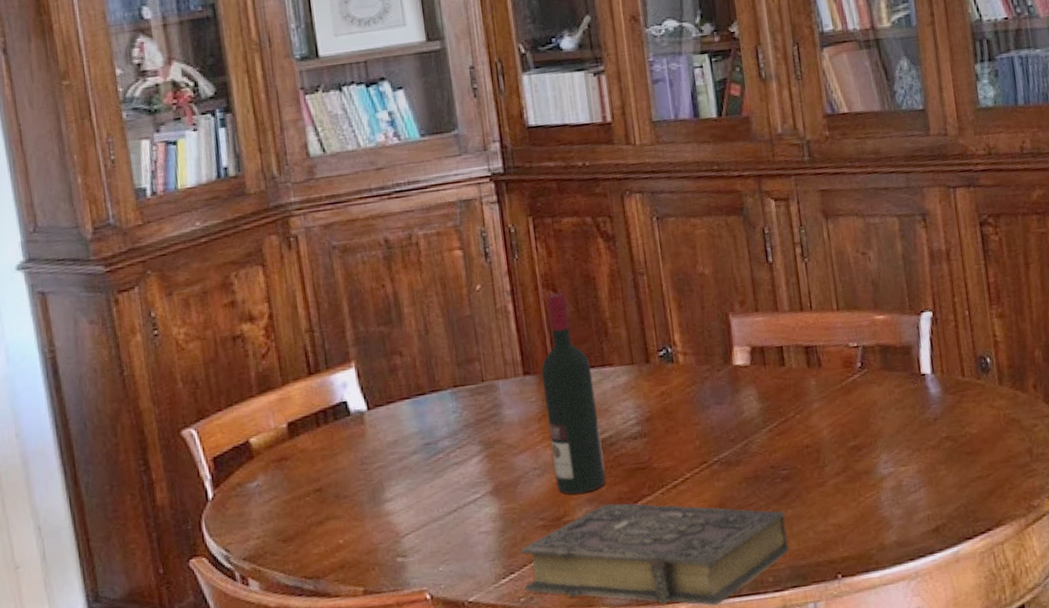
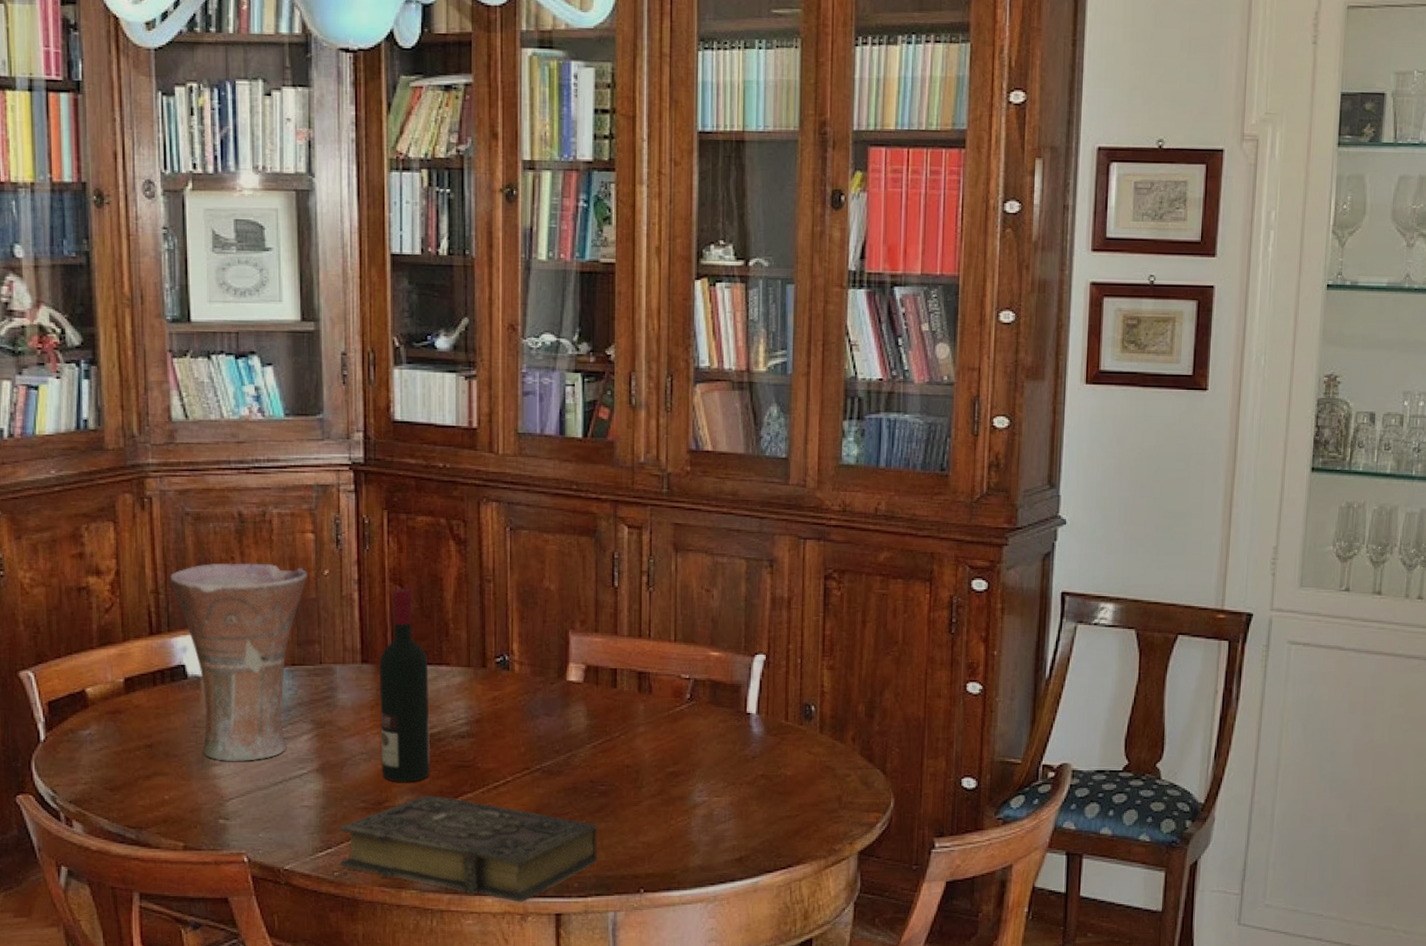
vase: none [322,286,461,496] -> present [169,563,308,761]

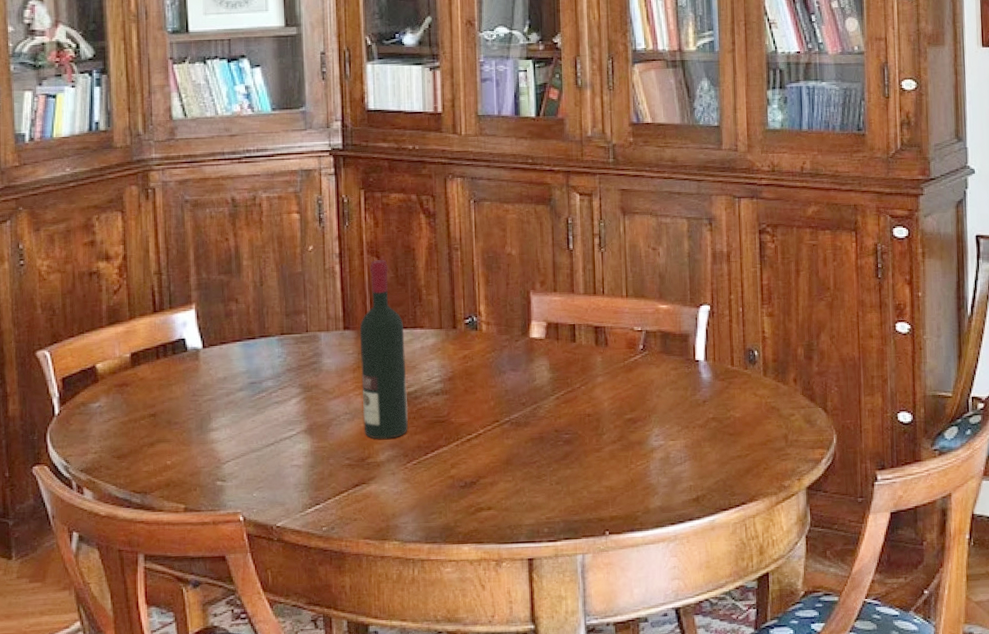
vase: present [169,563,308,761] -> none [171,242,295,426]
book: present [340,795,598,903] -> none [327,450,565,549]

